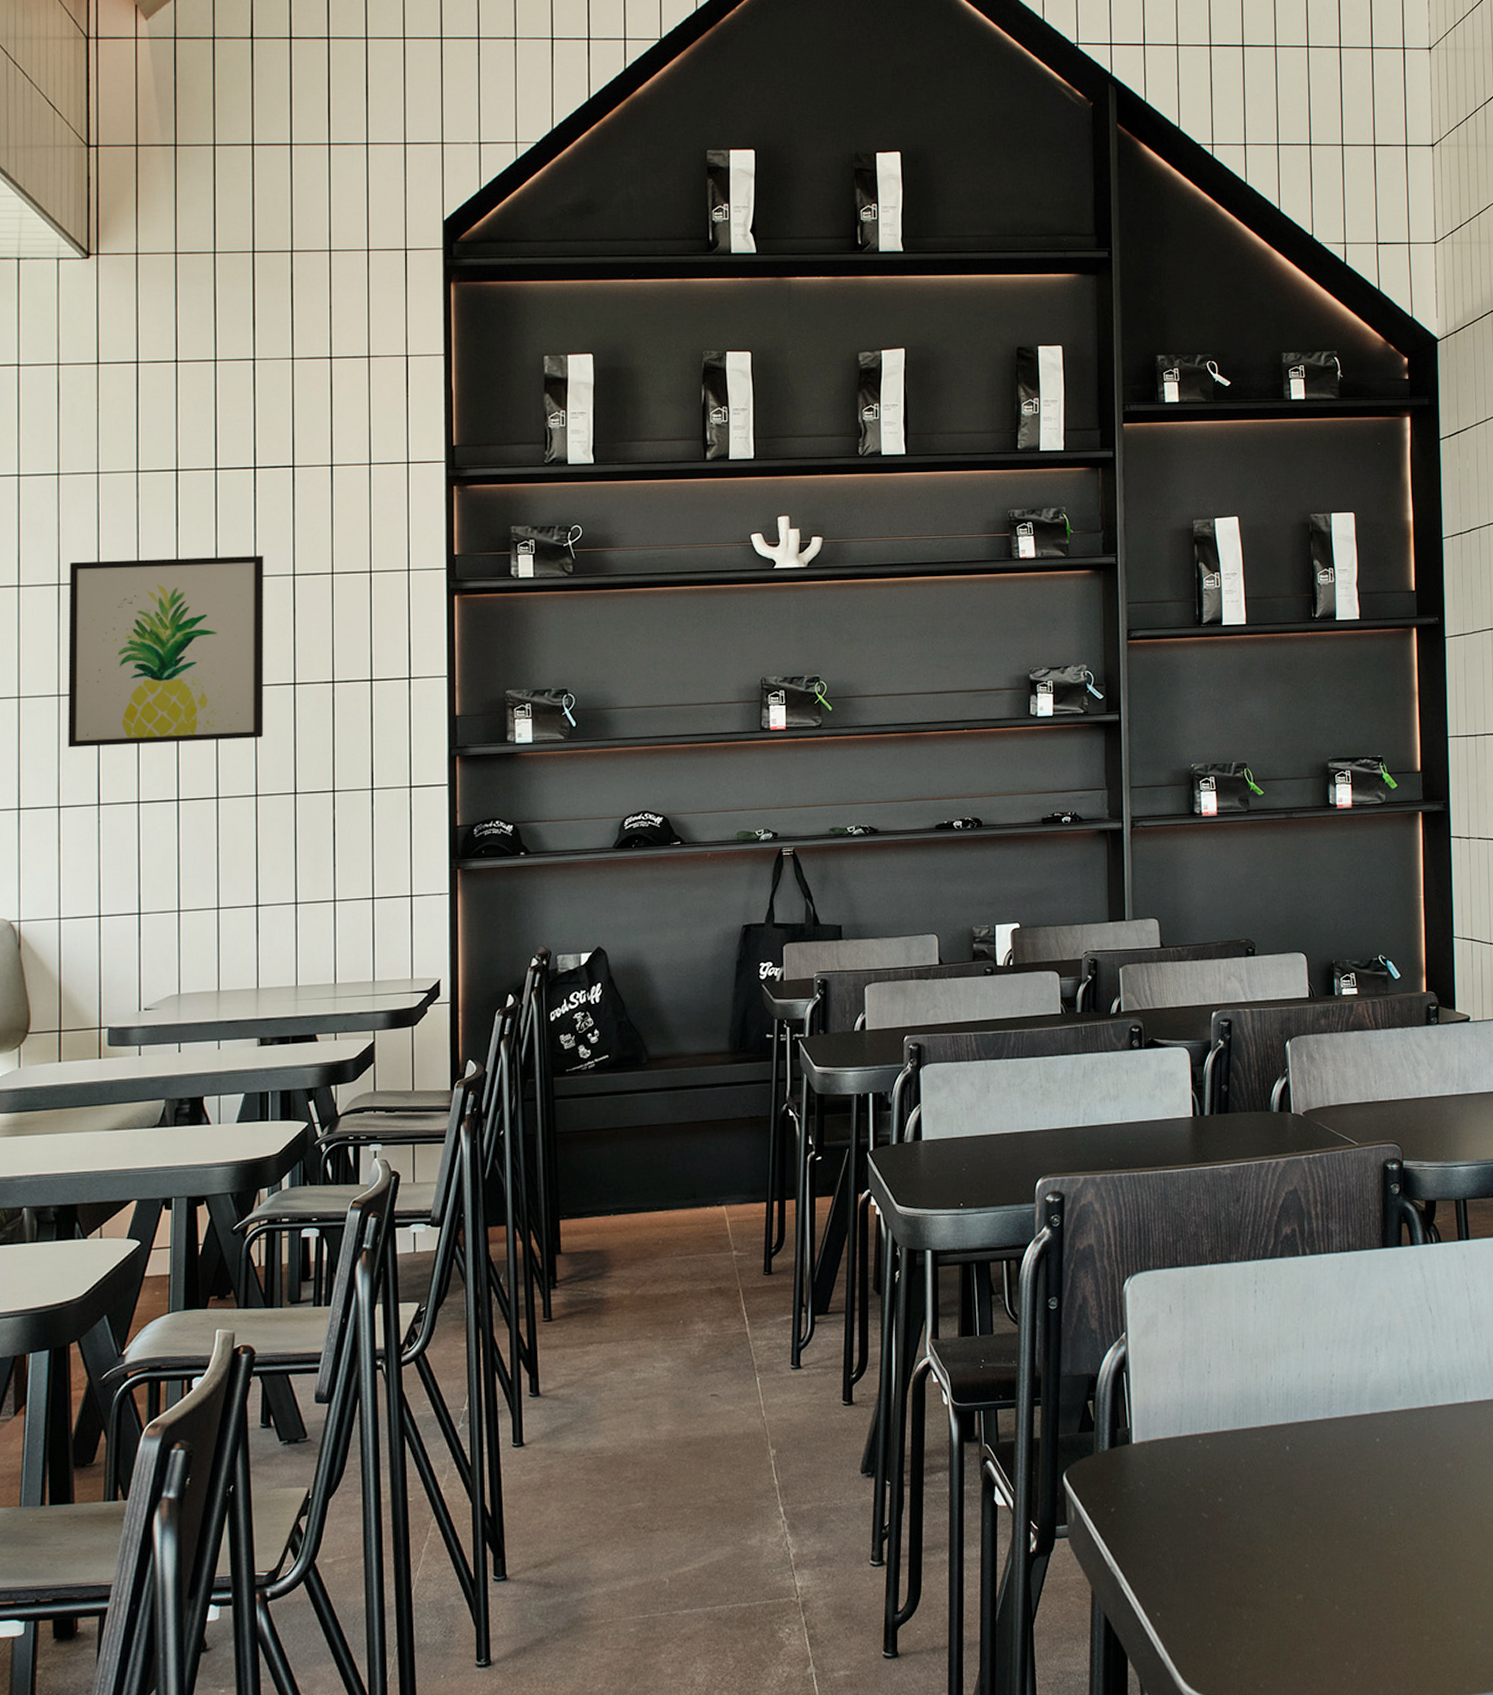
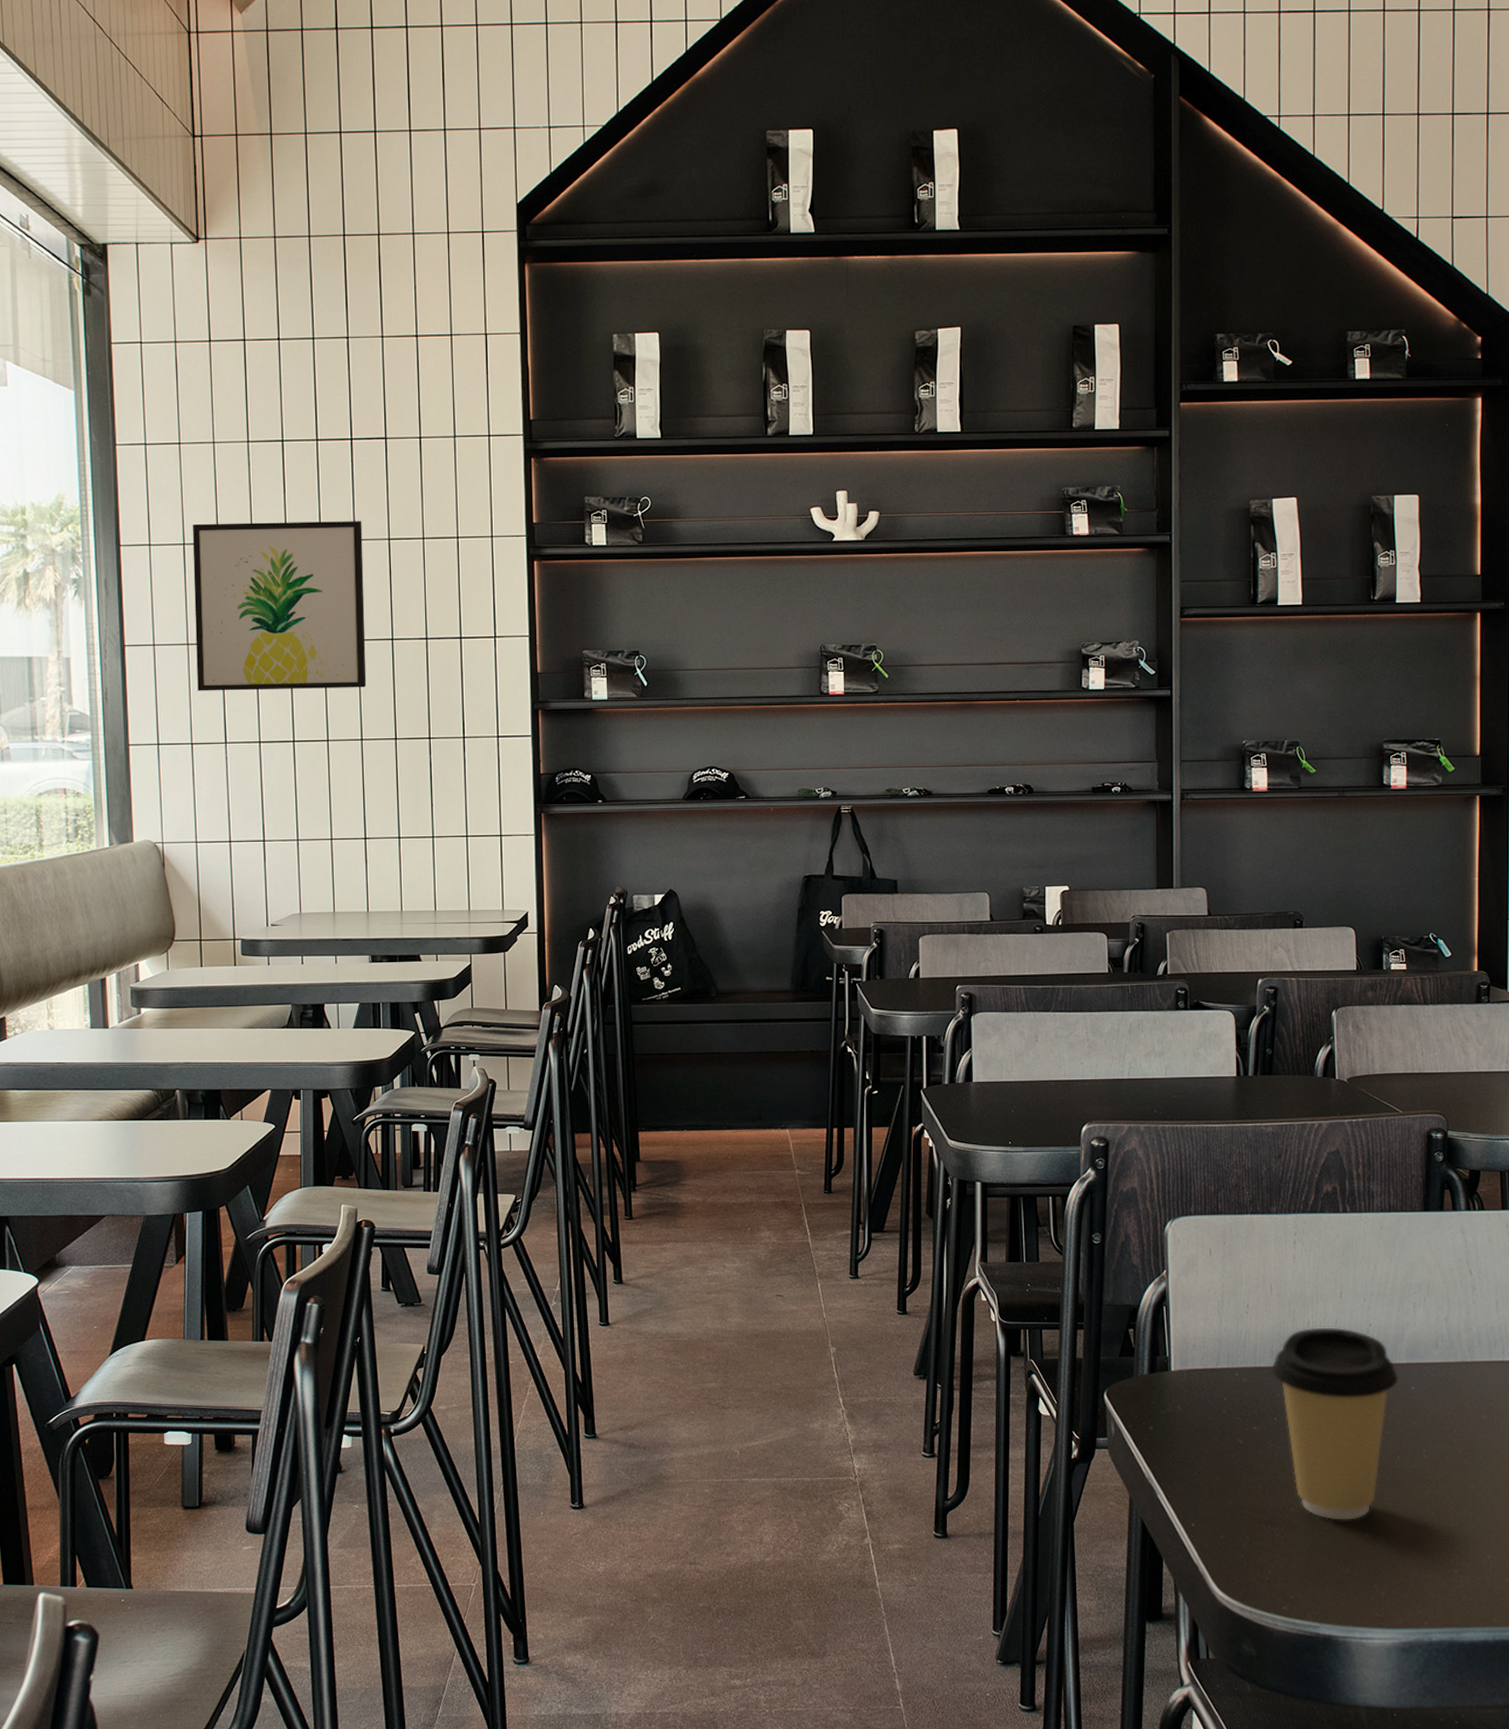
coffee cup: none [1235,1380,1363,1594] -> present [1271,1327,1398,1520]

